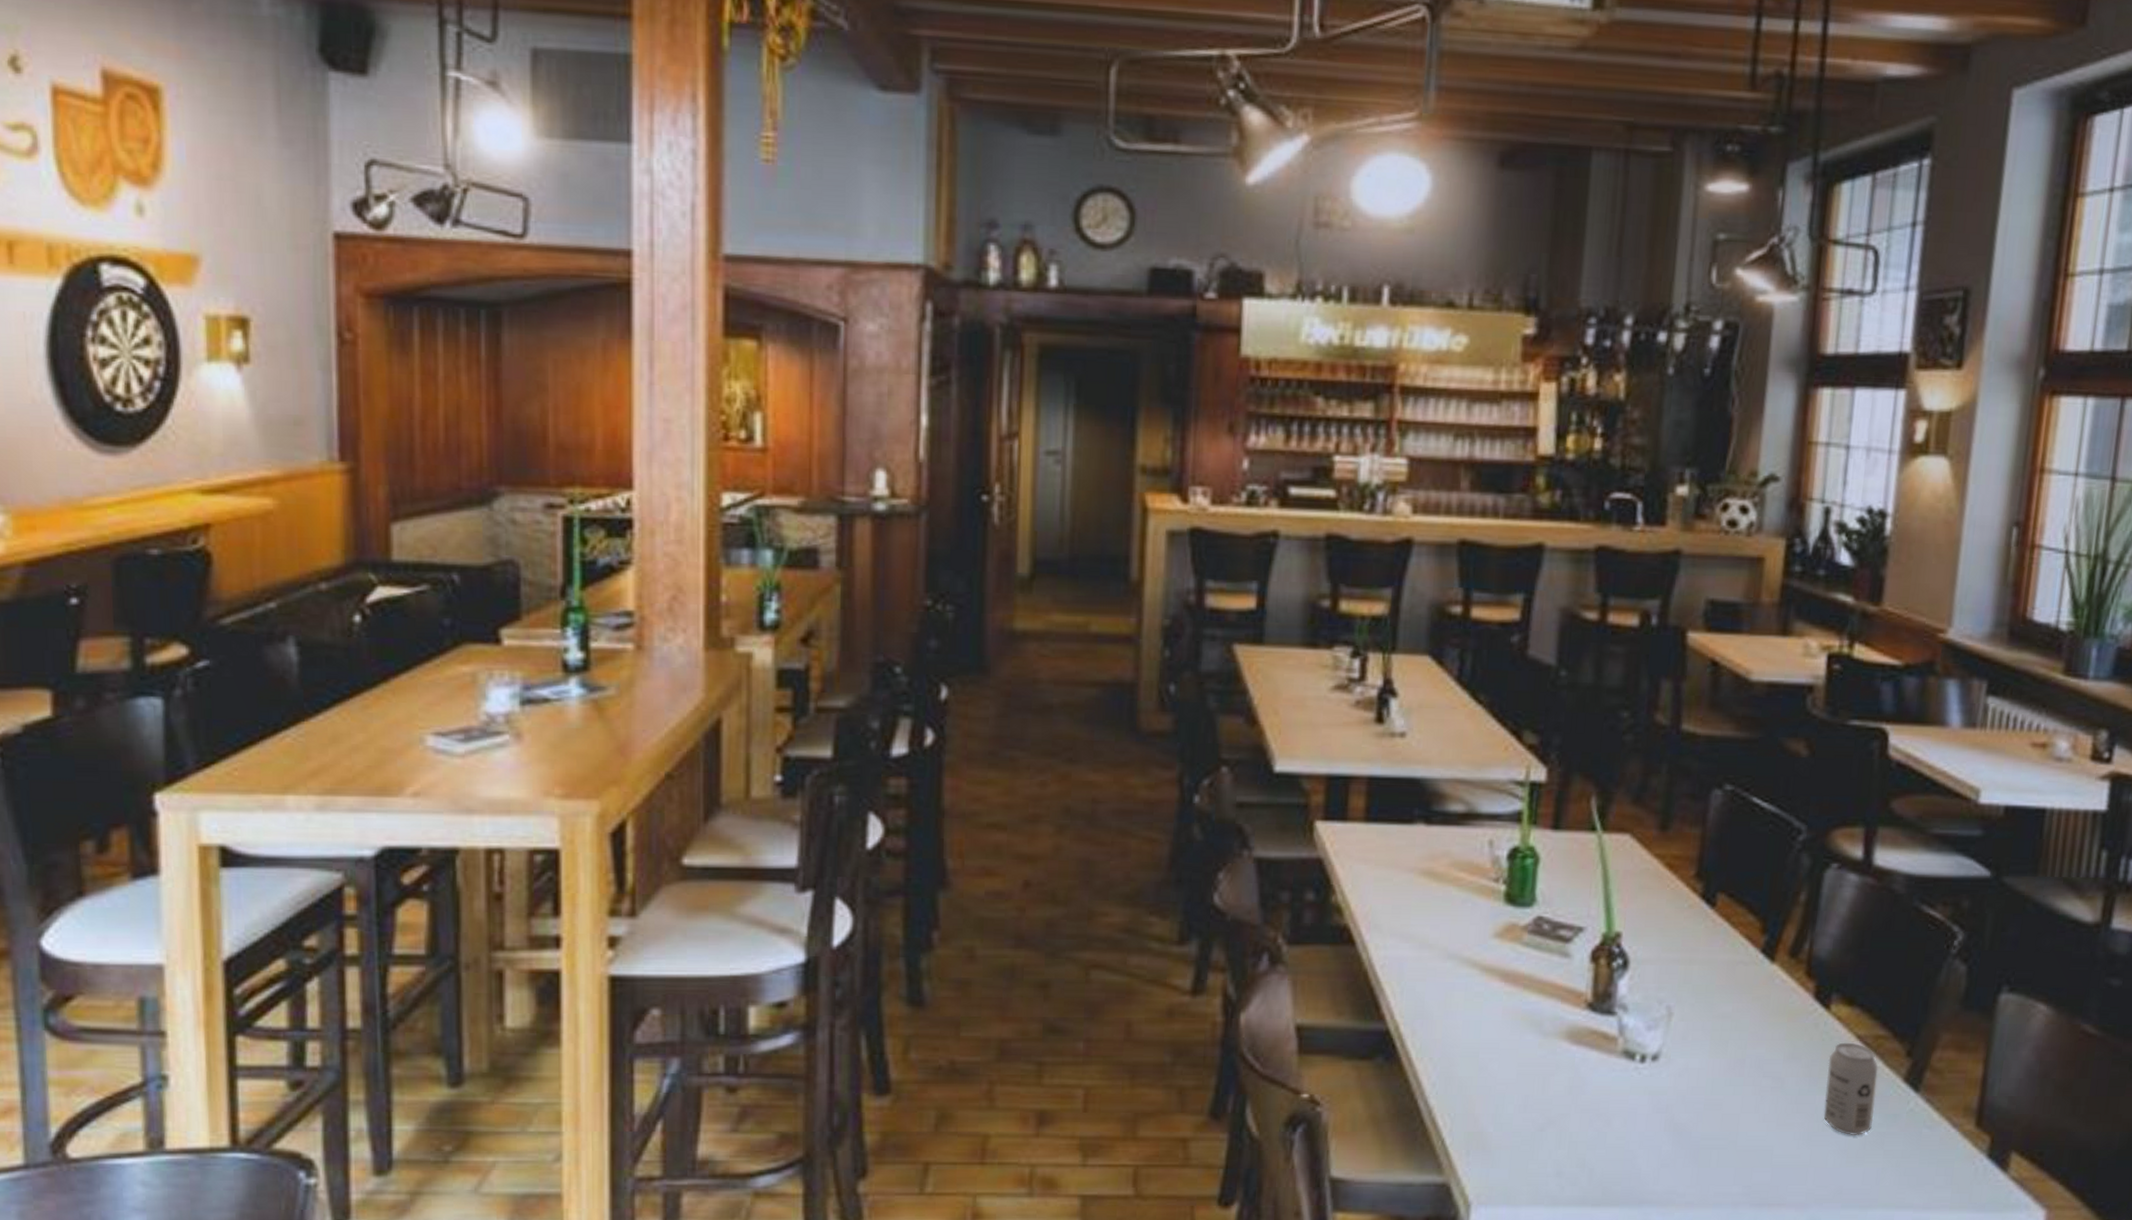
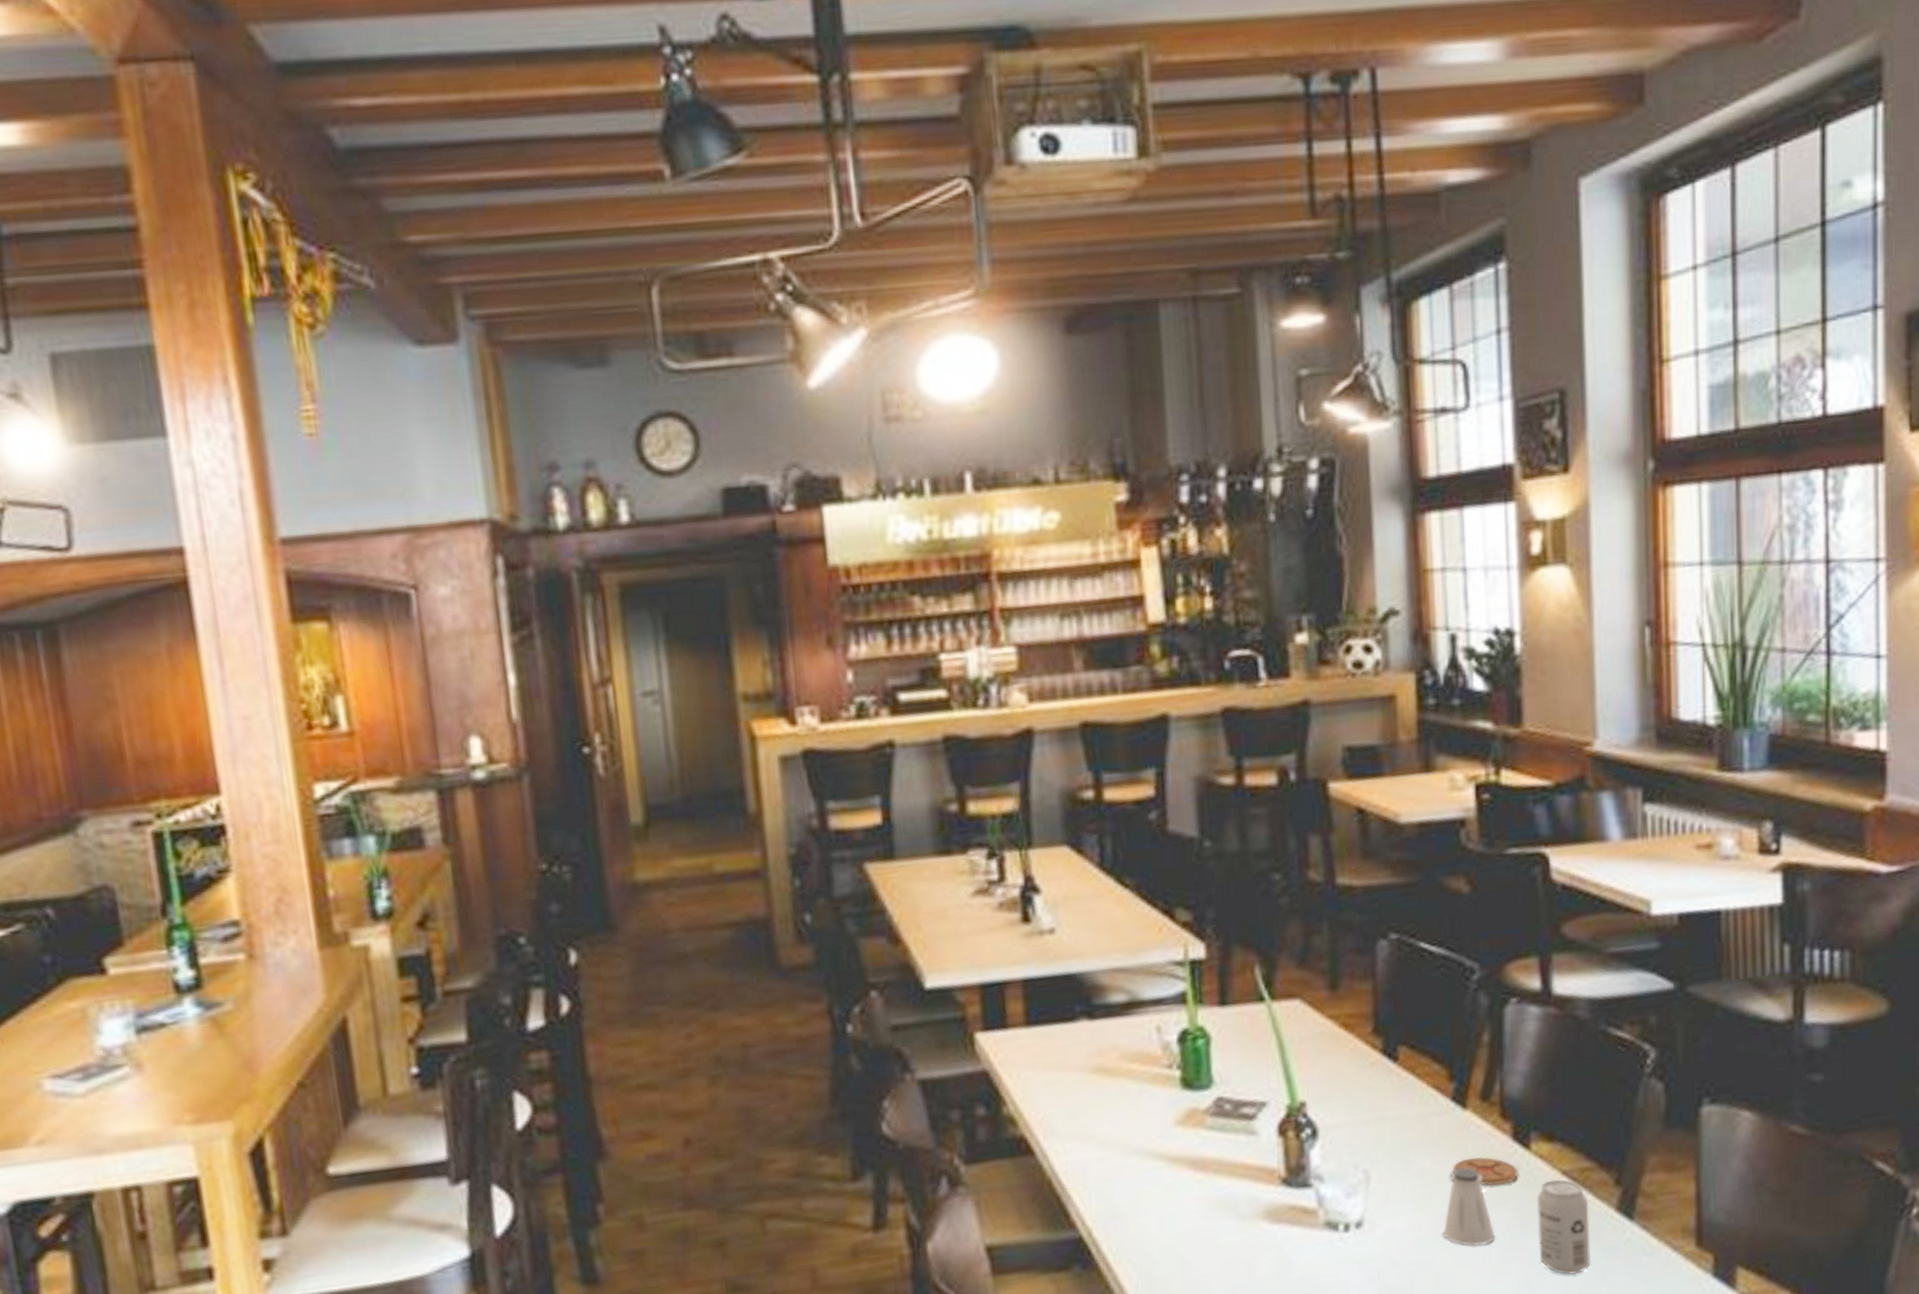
saltshaker: none [1734,1018,1784,1094] -> present [1443,1167,1495,1246]
coaster: none [1753,1009,1816,1040] -> present [1453,1156,1519,1187]

